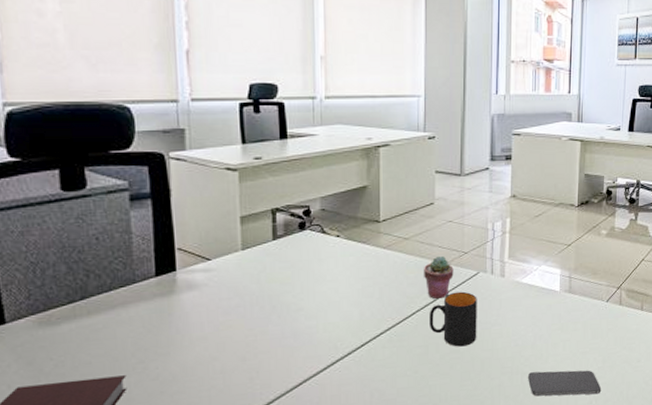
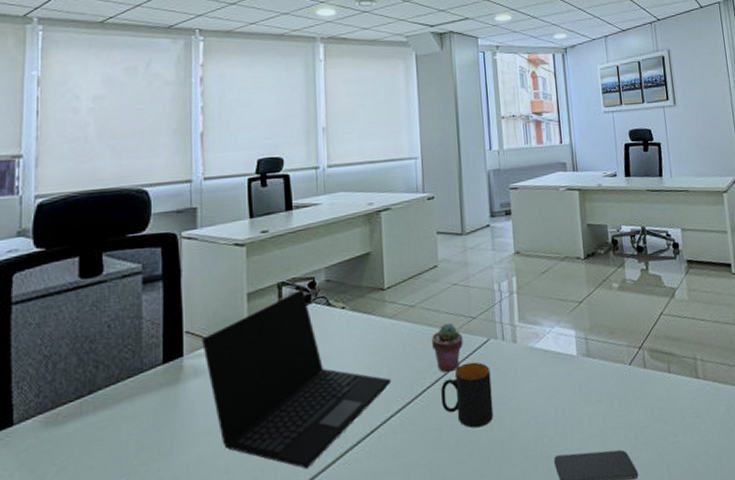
laptop: none [195,215,383,373] -> present [202,288,392,468]

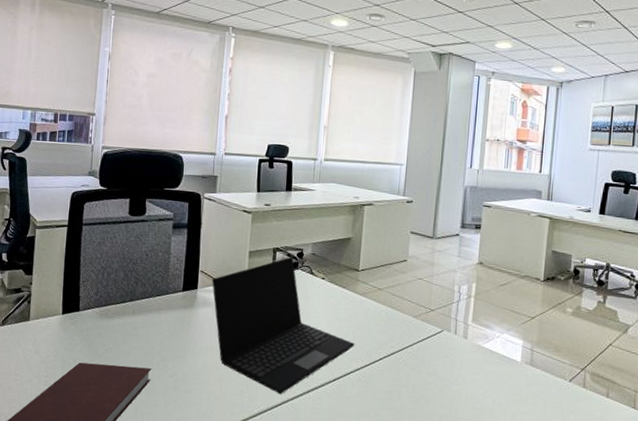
potted succulent: present [432,323,463,372] -> none [393,309,420,349]
mug: present [441,362,494,429] -> none [394,345,440,400]

